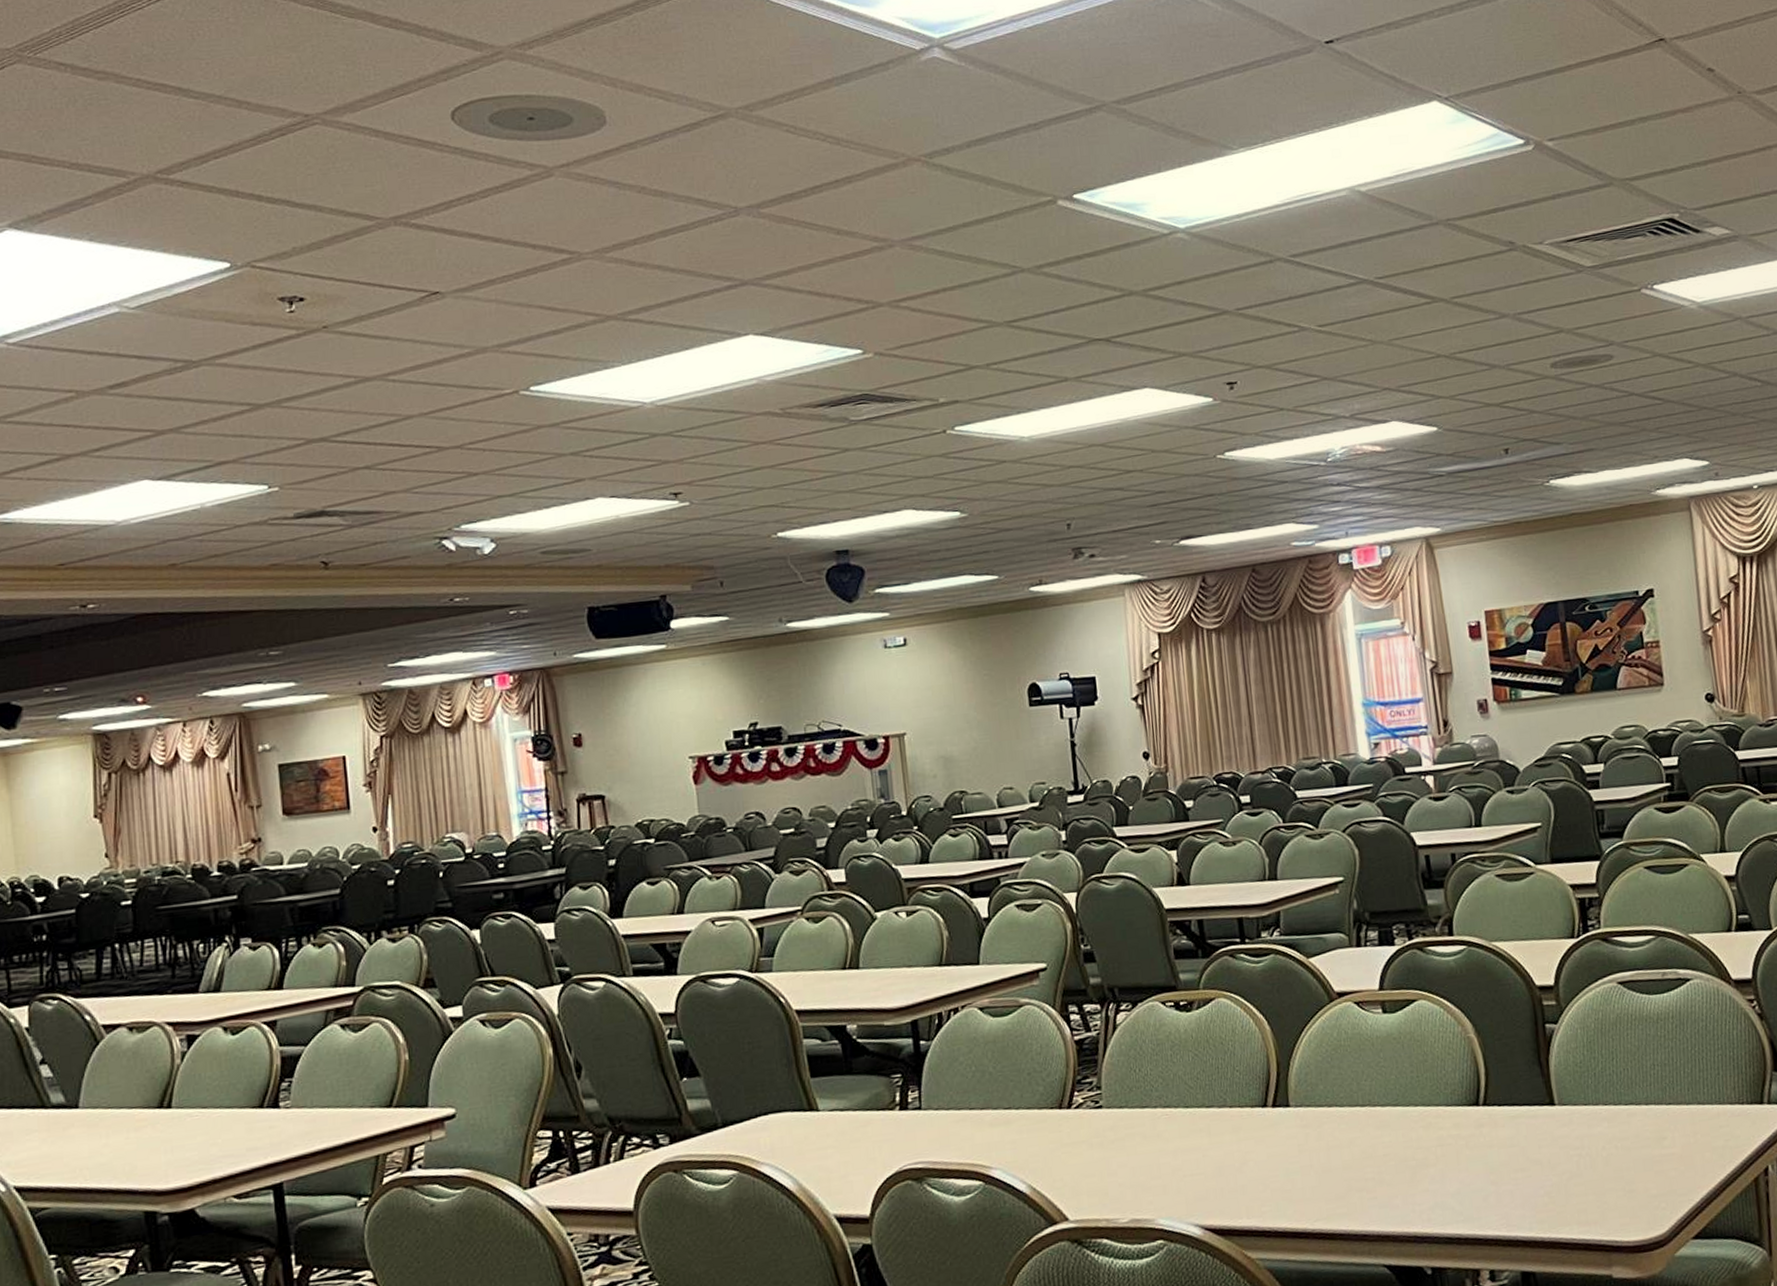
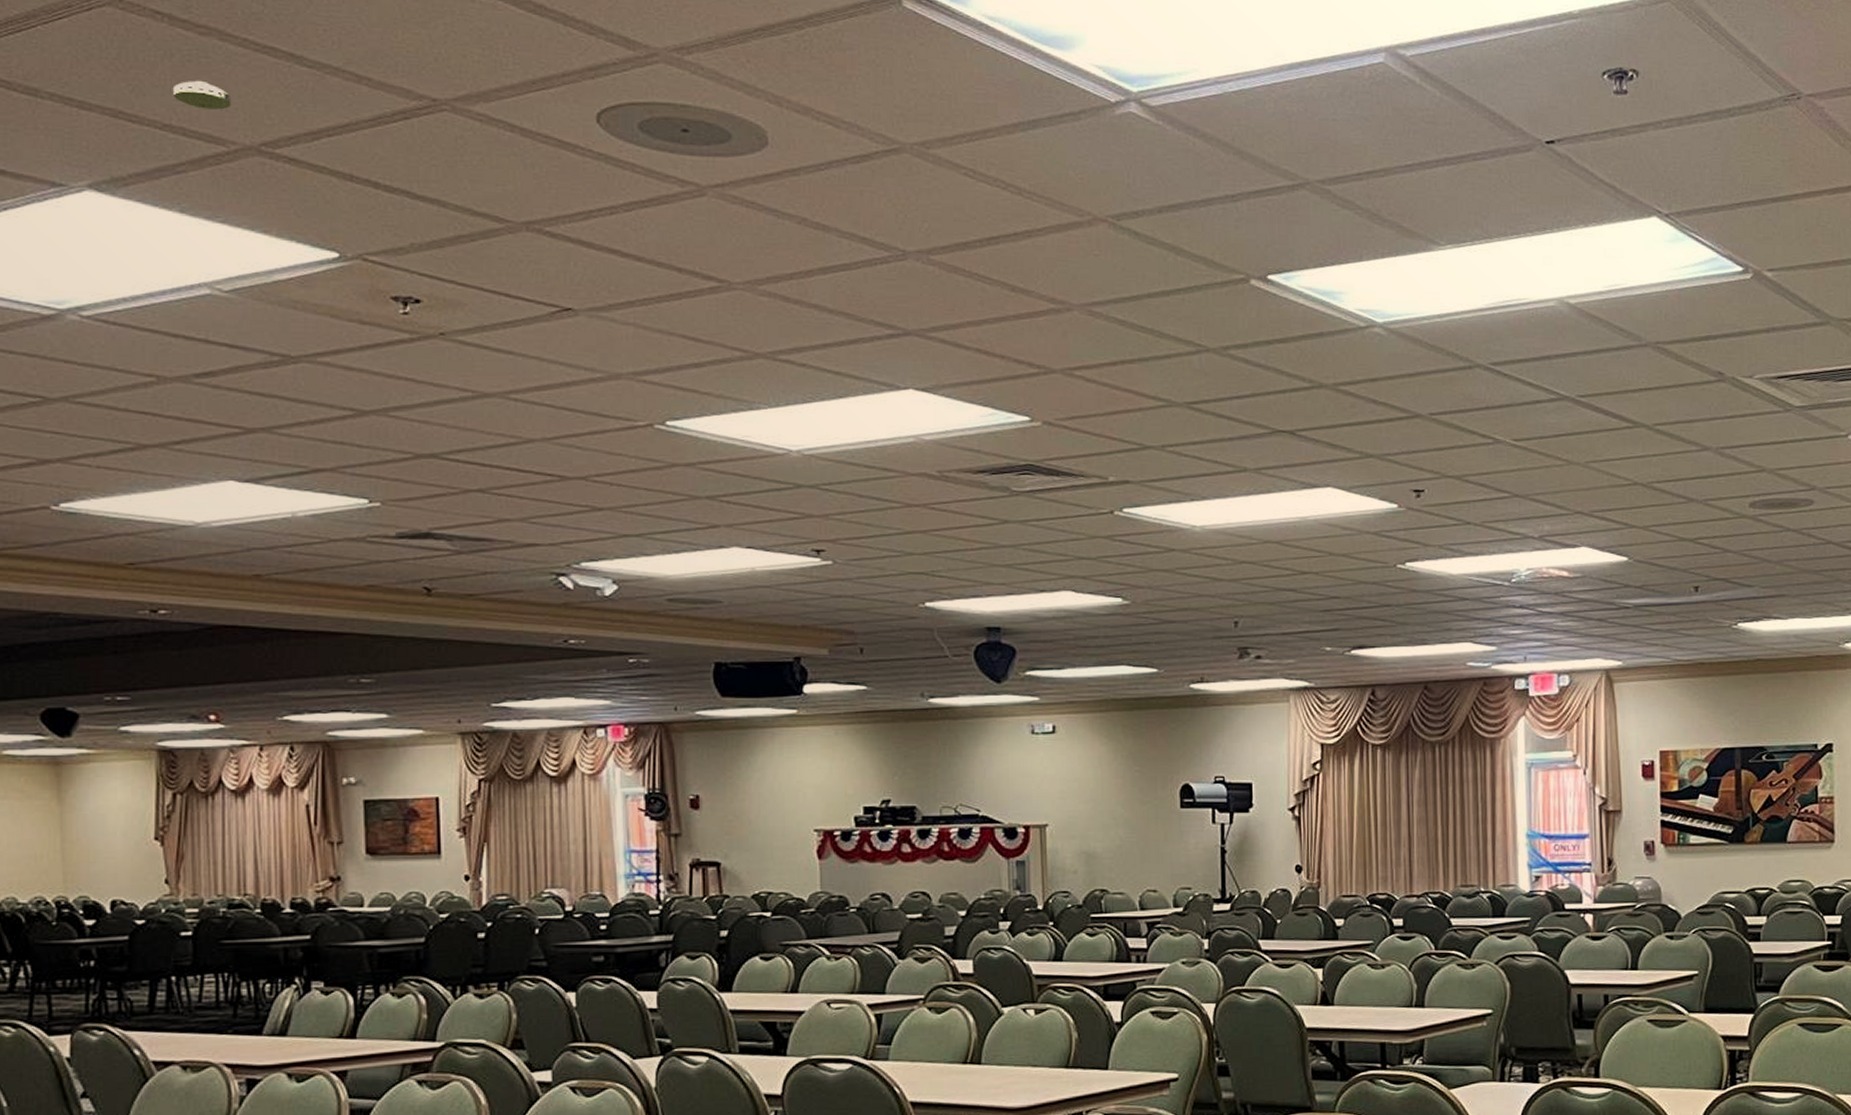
smoke detector: none [77,120,129,146] -> present [172,80,232,110]

